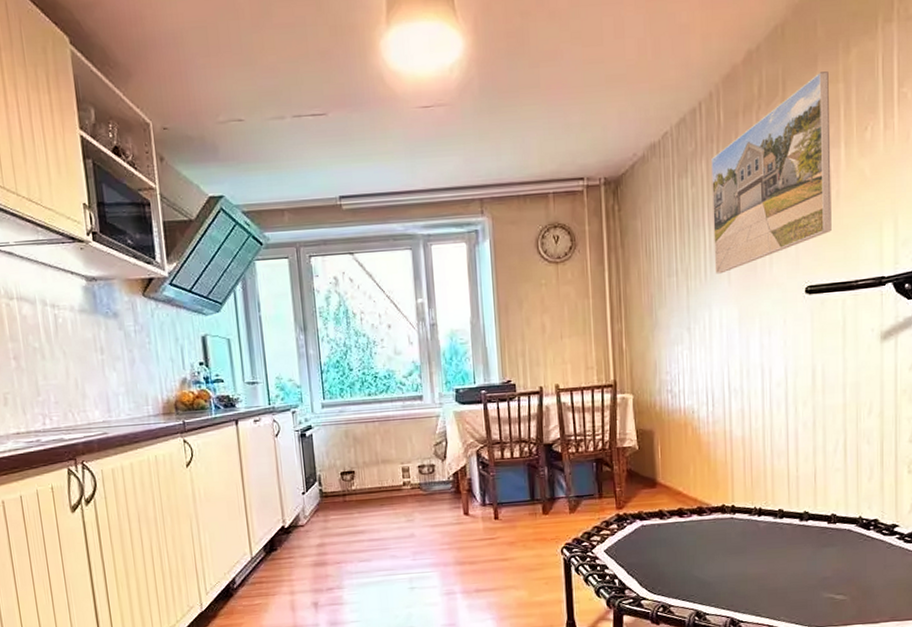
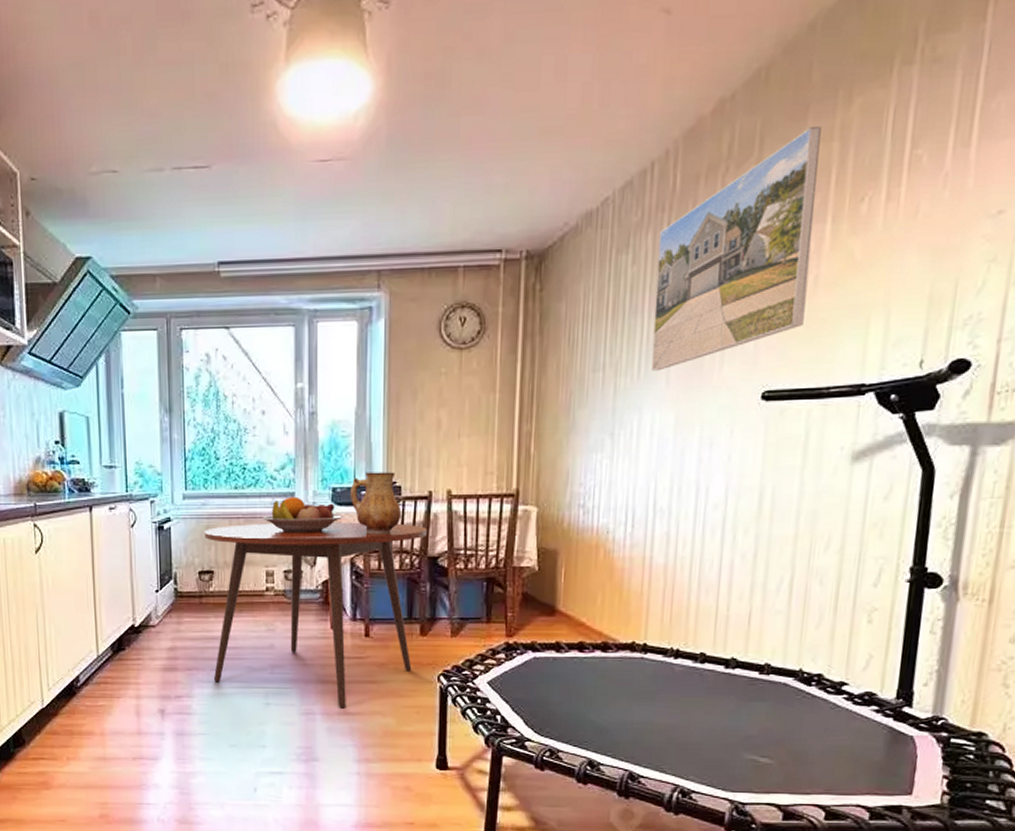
dining table: none [343,417,541,586] -> present [204,522,427,709]
fruit bowl: none [395,399,466,432] -> present [262,496,342,532]
ceramic pitcher: none [471,372,518,429] -> present [349,472,402,535]

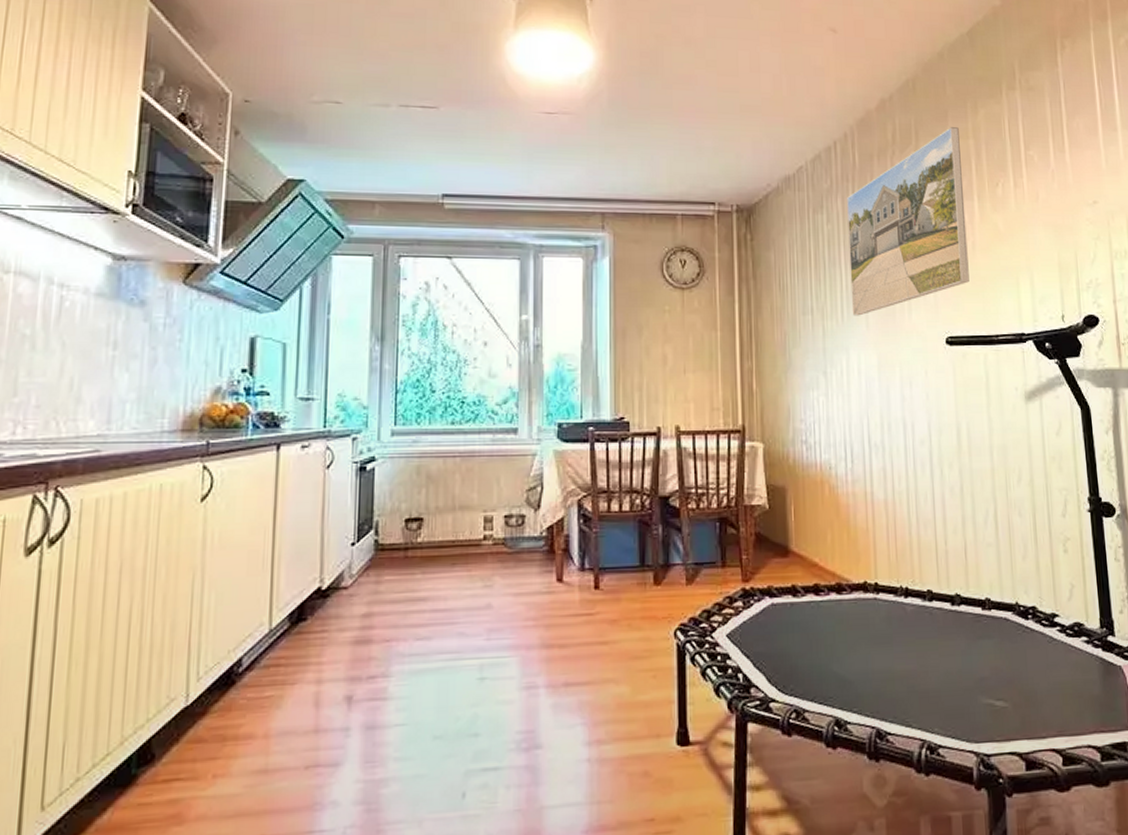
dining table: present [204,522,427,709] -> none [414,460,657,678]
fruit bowl: present [262,496,342,532] -> none [481,432,568,472]
ceramic pitcher: present [349,472,402,535] -> none [576,407,631,474]

